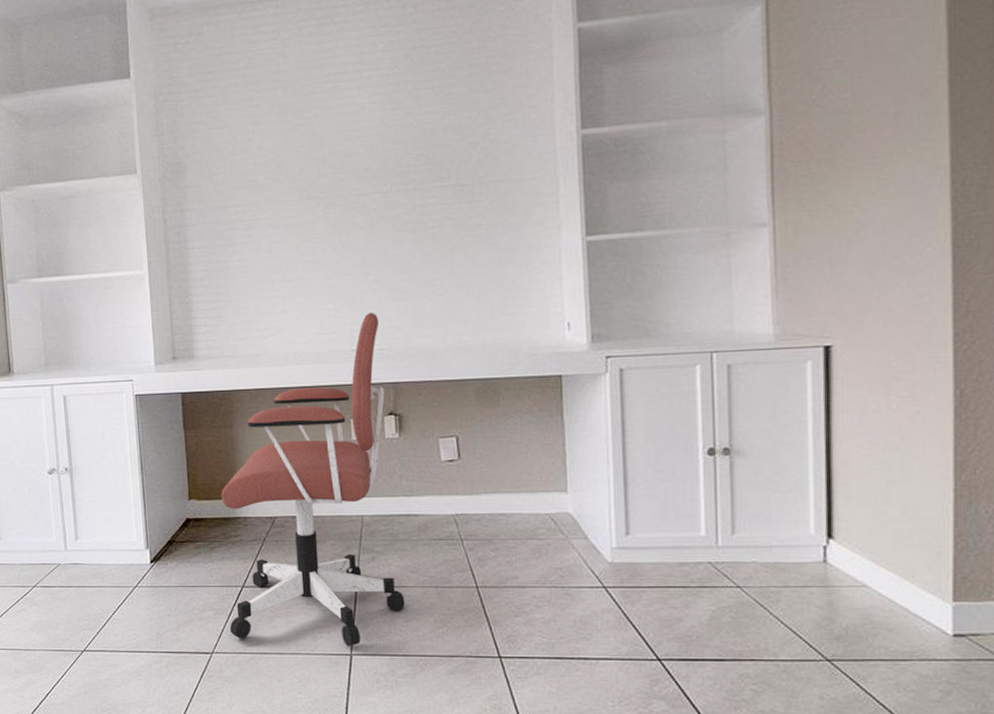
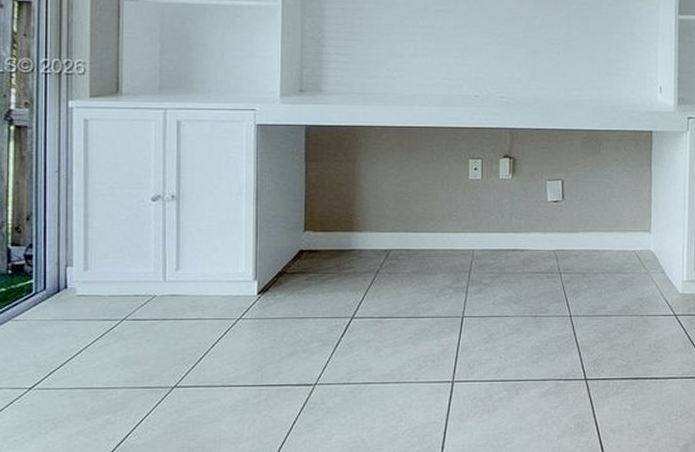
office chair: present [221,313,405,647] -> none [335,64,506,375]

